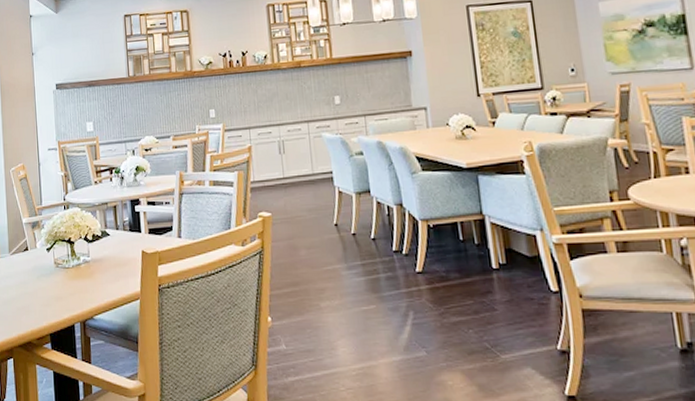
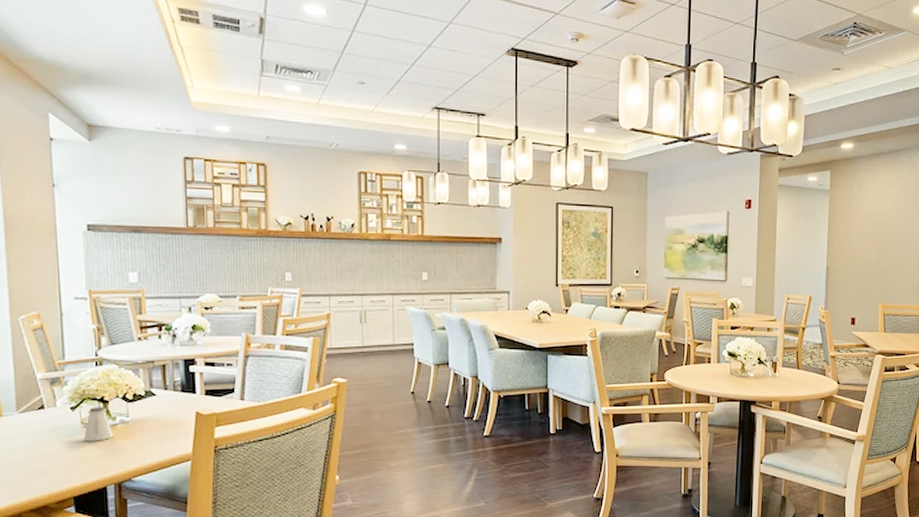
saltshaker: none [57,248,78,281] -> present [84,407,113,442]

